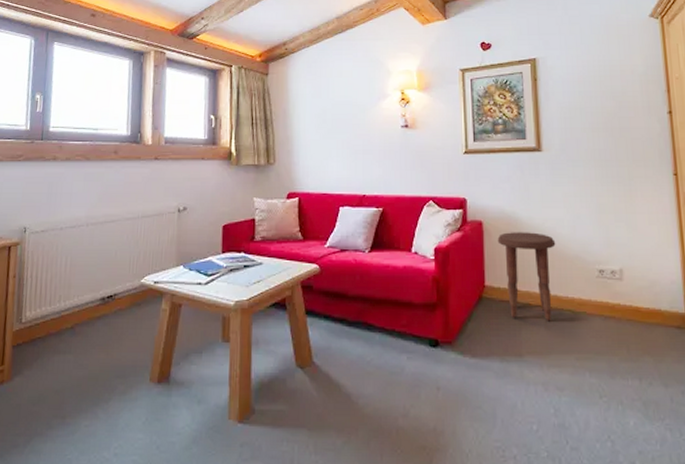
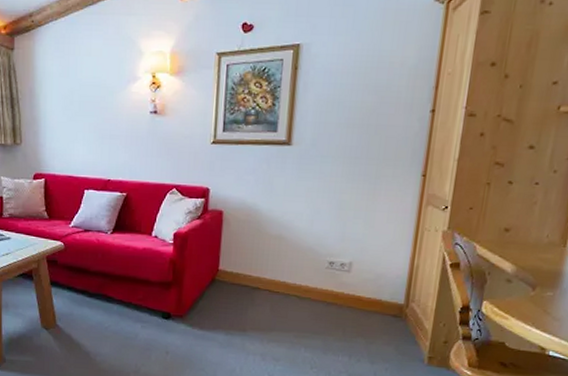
side table: present [497,232,556,321] -> none [235,222,292,304]

